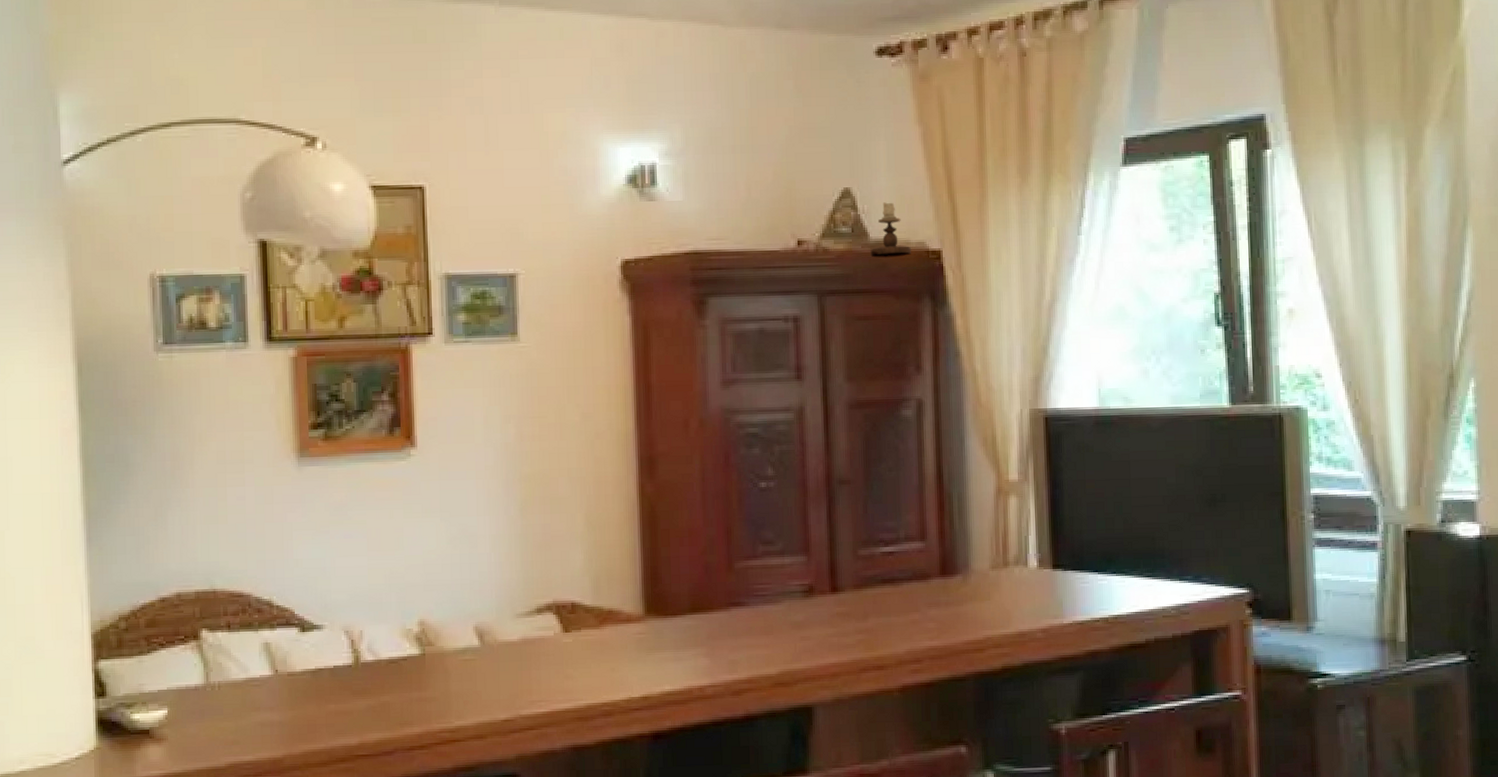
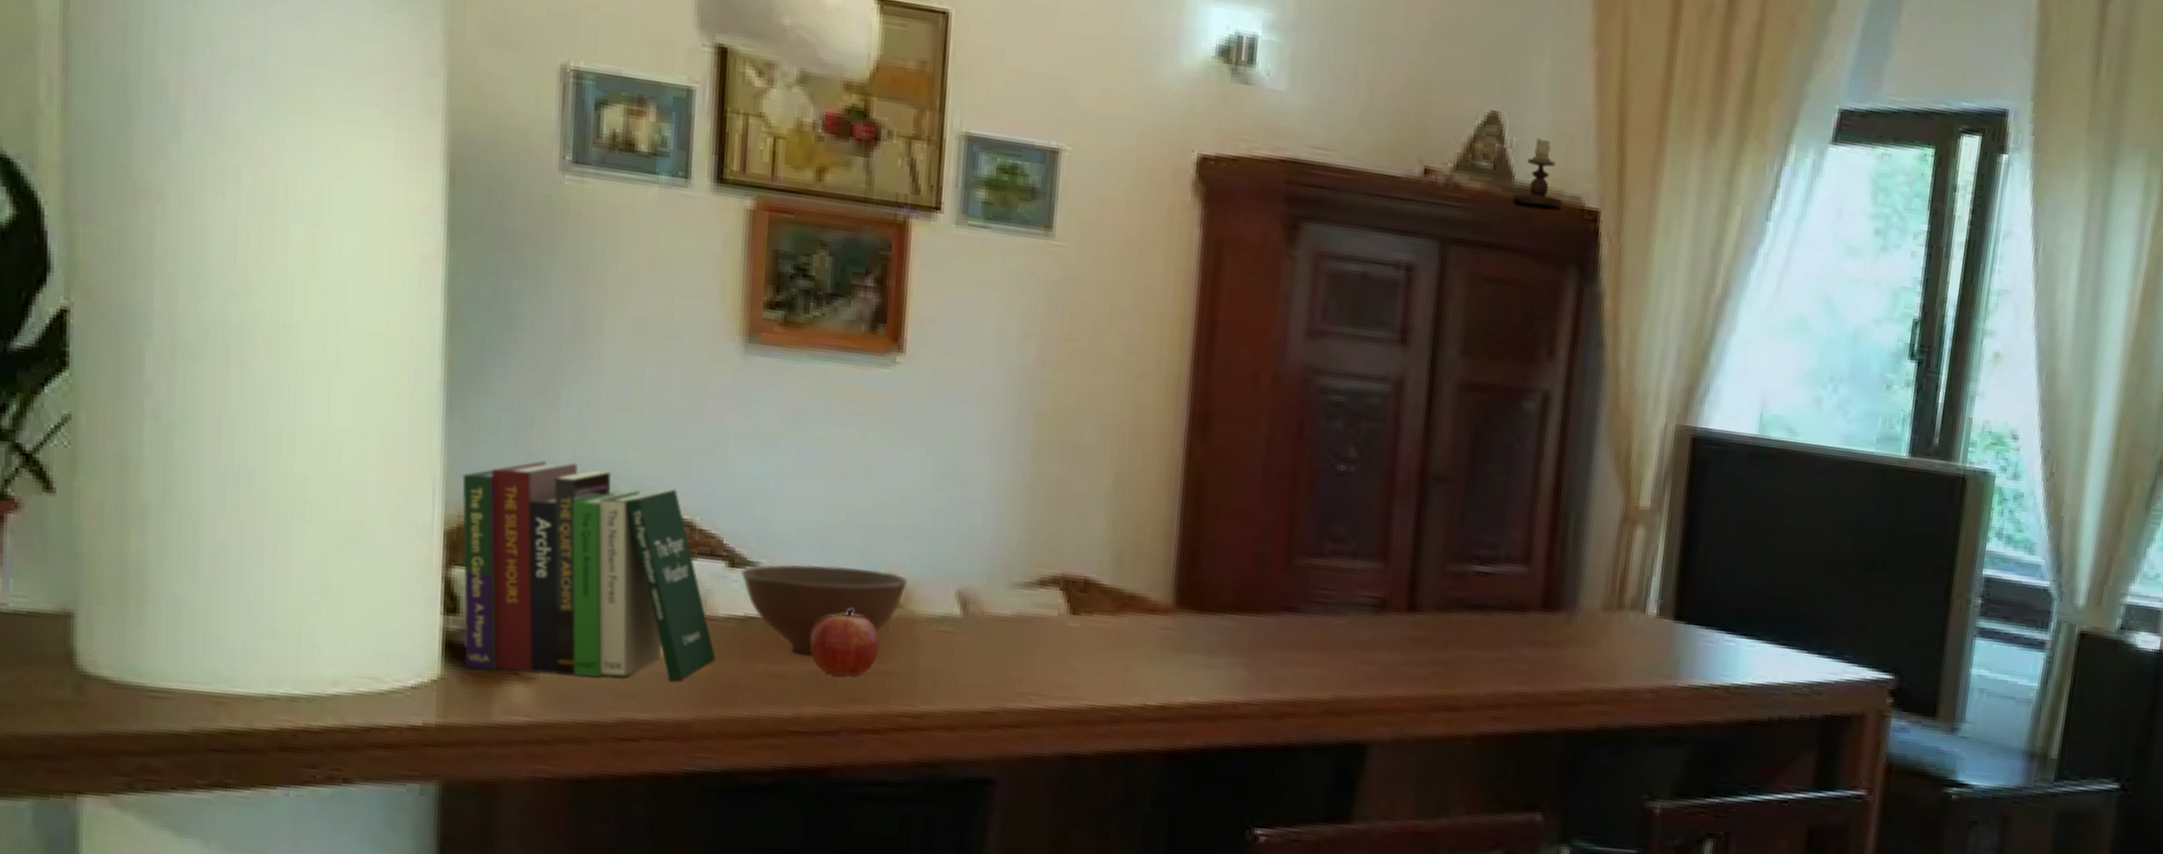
books: none [102,568,297,739] -> present [462,460,716,681]
bowl: none [309,618,436,694] -> present [740,564,908,656]
fruit: none [366,651,419,707] -> present [809,608,880,677]

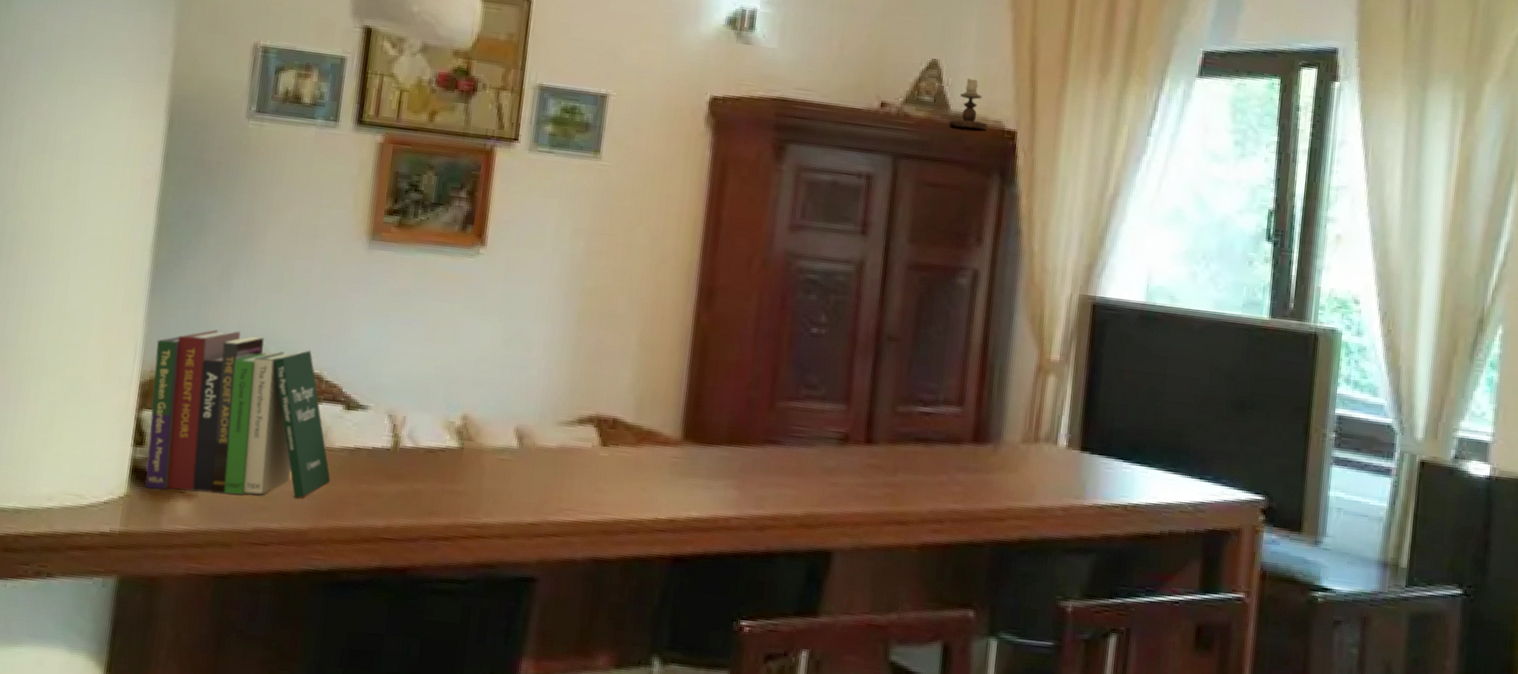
bowl: present [740,564,908,656] -> none [353,407,479,479]
fruit: present [809,608,880,677] -> none [401,441,455,495]

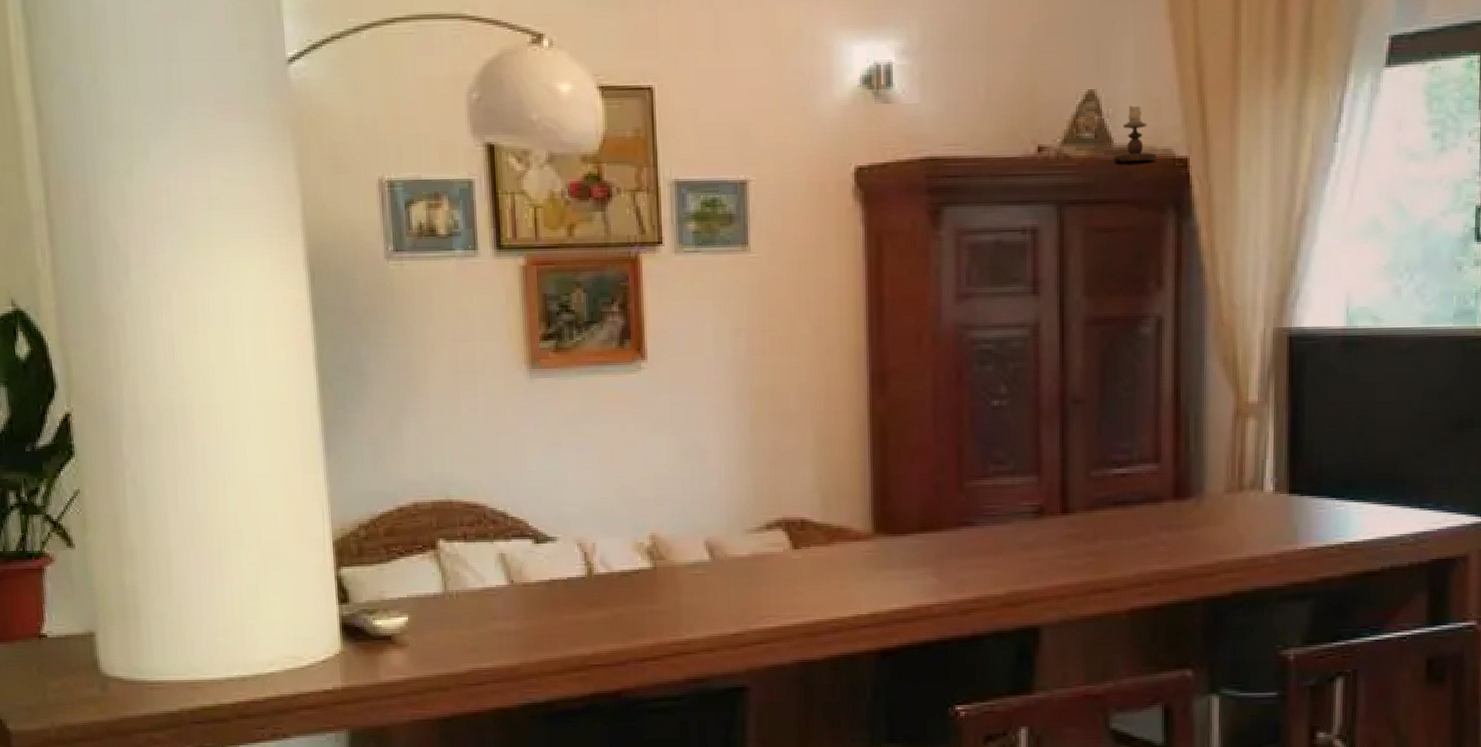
books: present [145,329,331,498] -> none [341,478,533,644]

